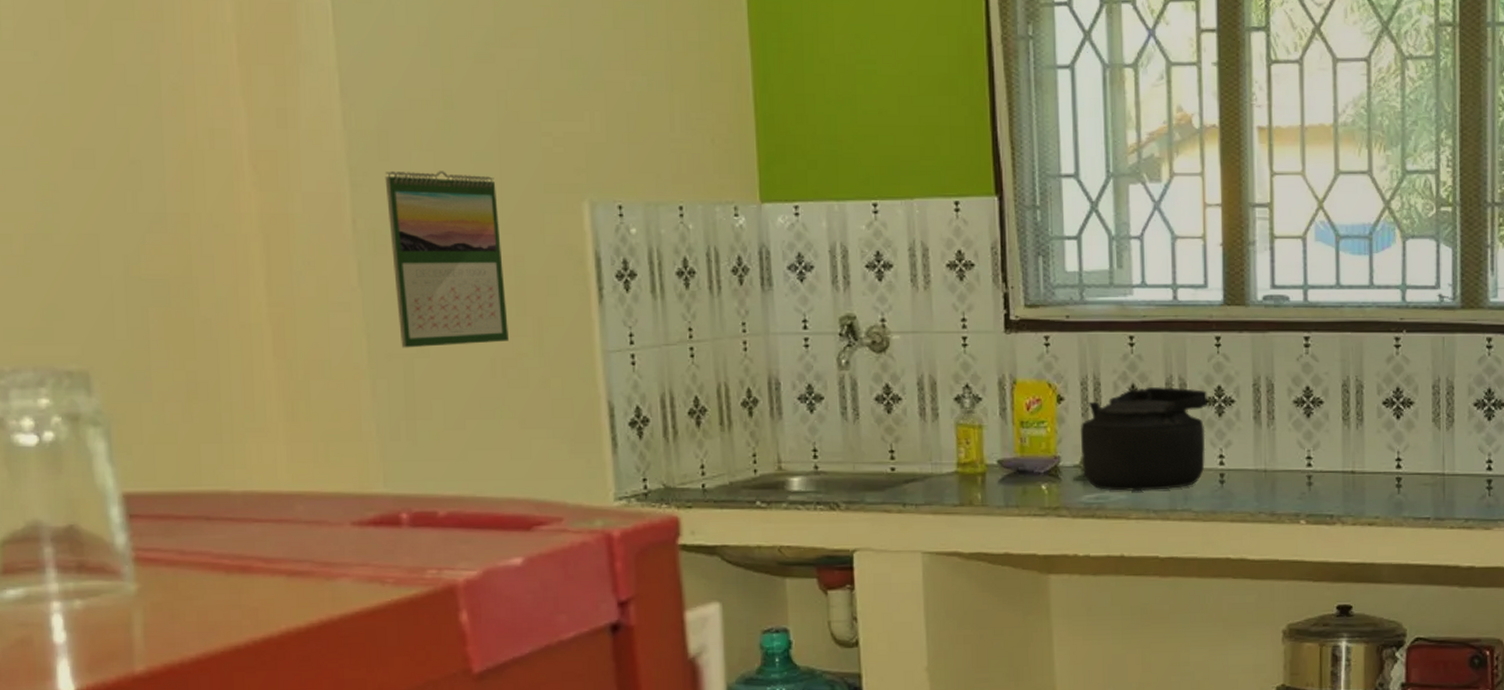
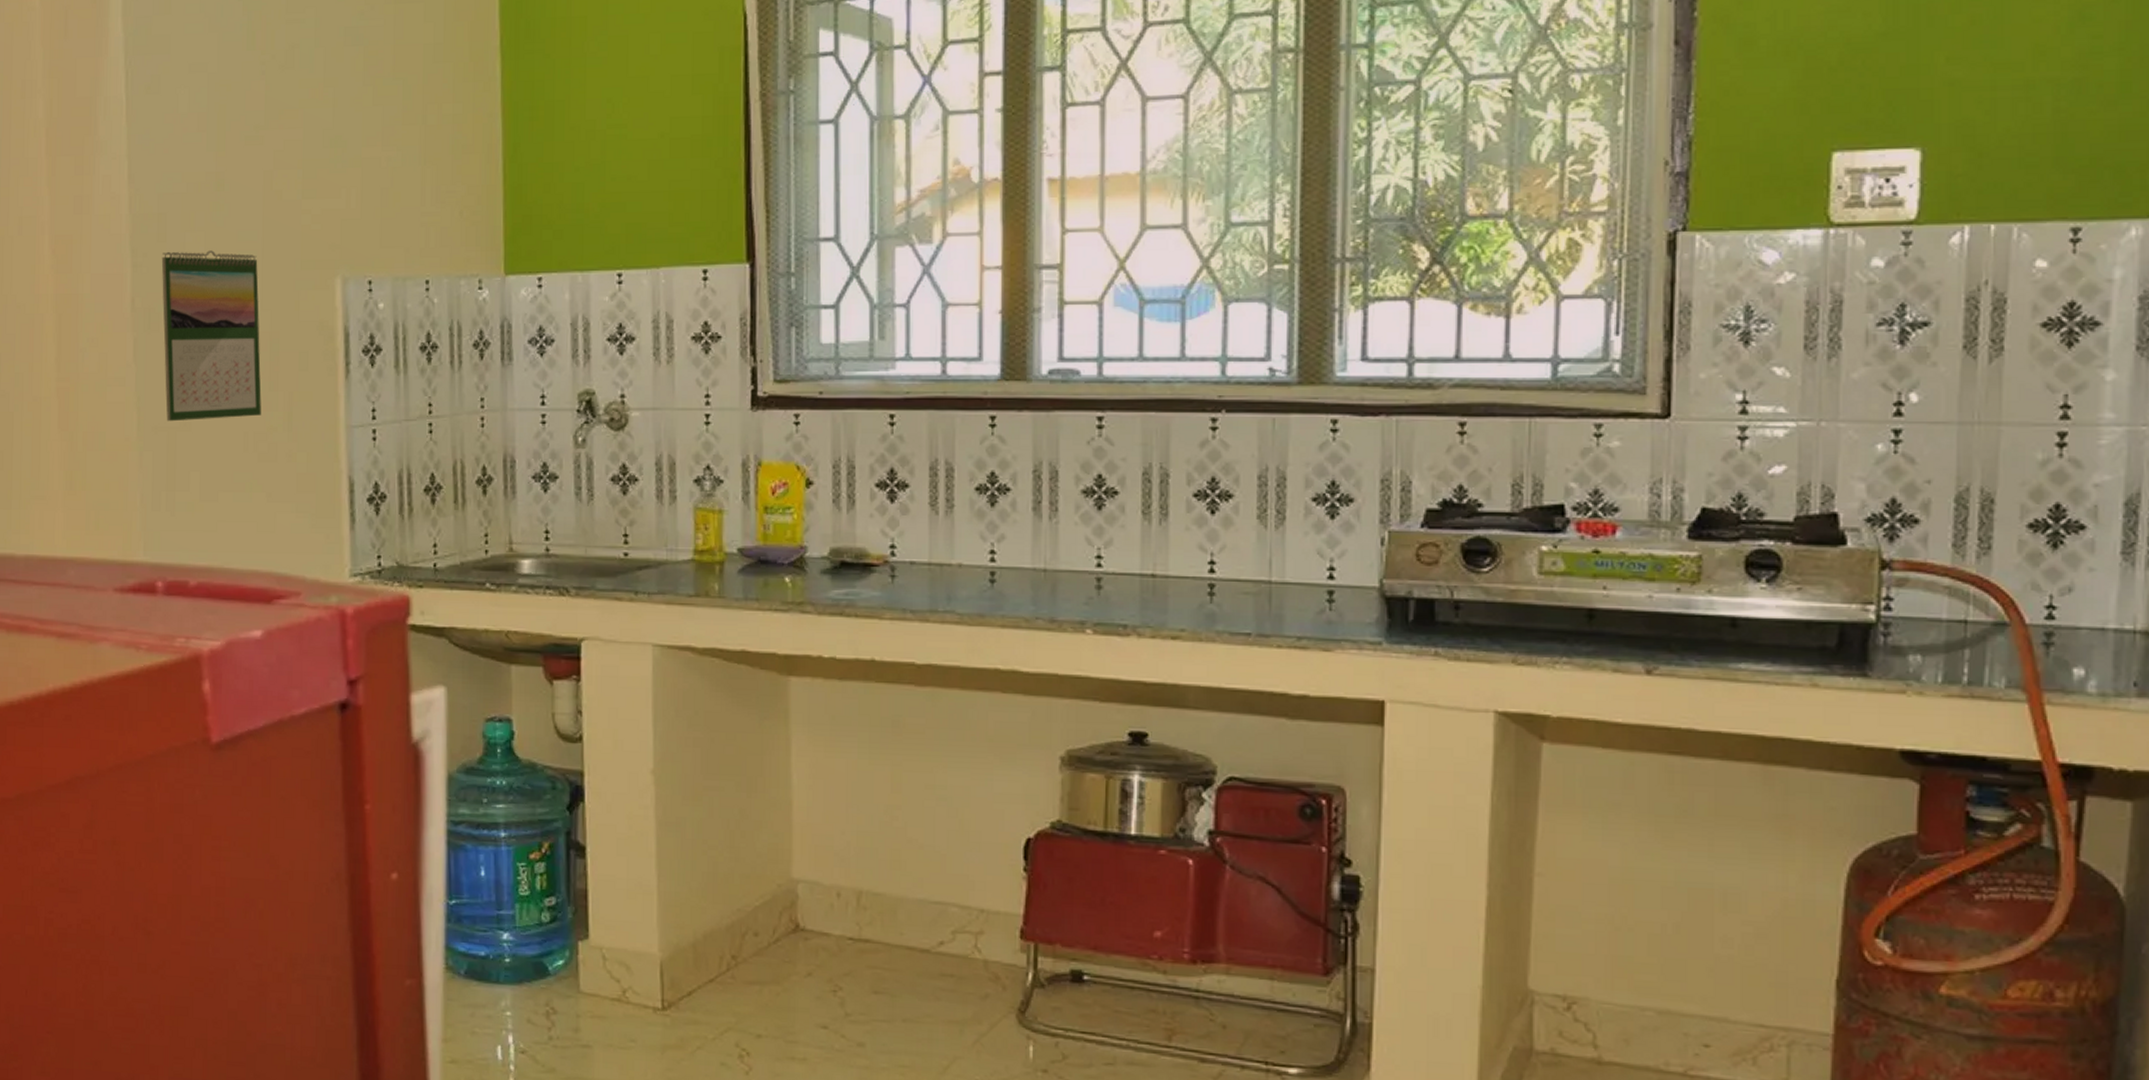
kettle: present [1080,386,1209,492] -> none [829,471,979,589]

